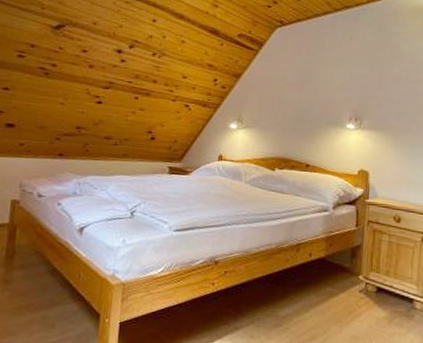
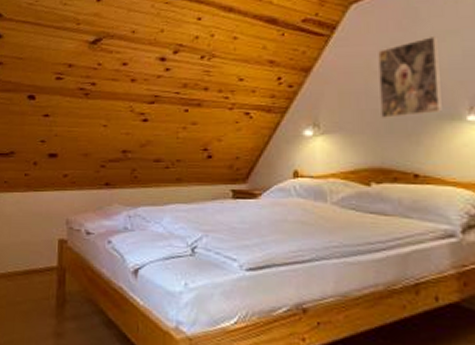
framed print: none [287,62,334,121] -> present [378,36,442,118]

